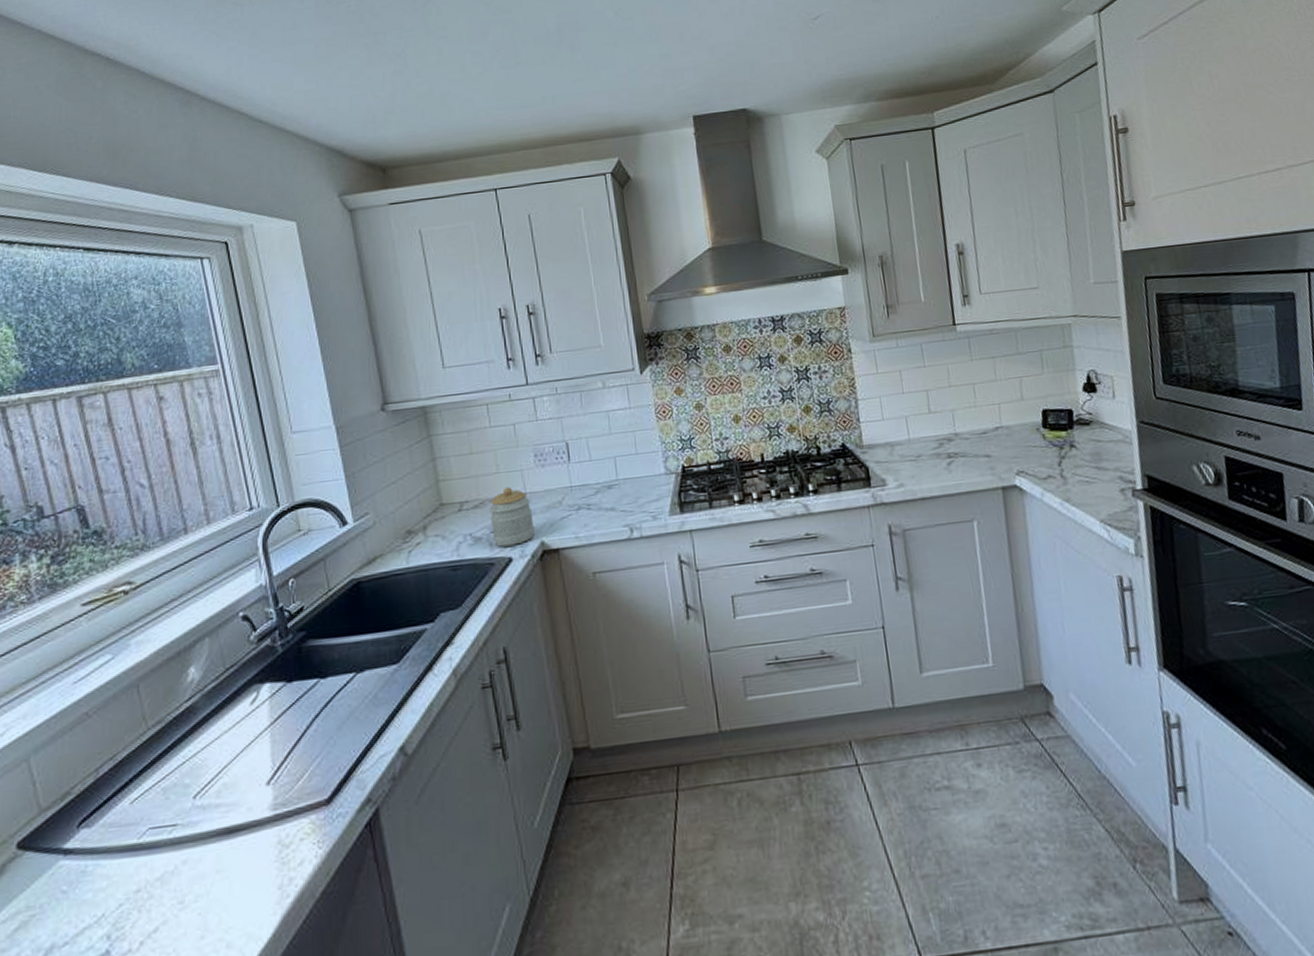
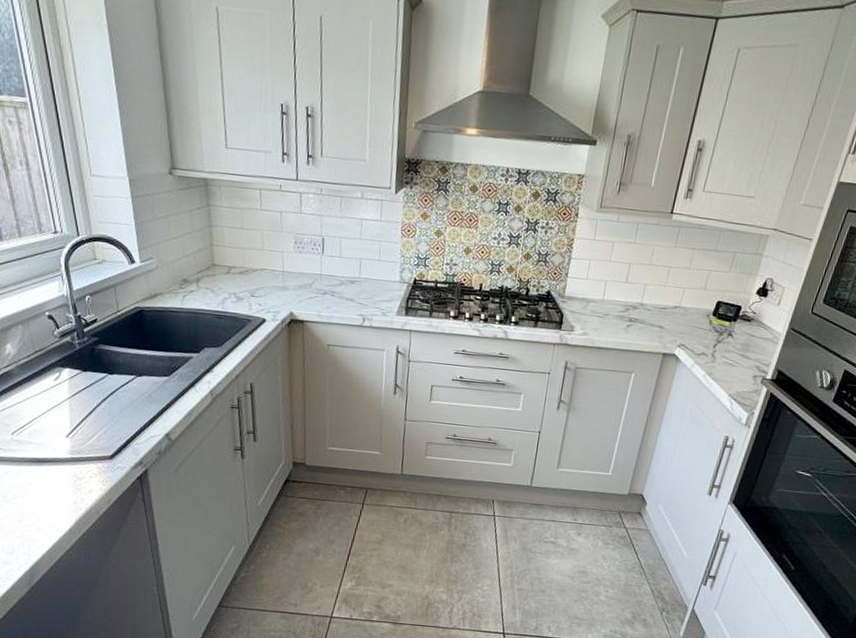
jar: present [489,487,535,547] -> none [251,263,287,311]

